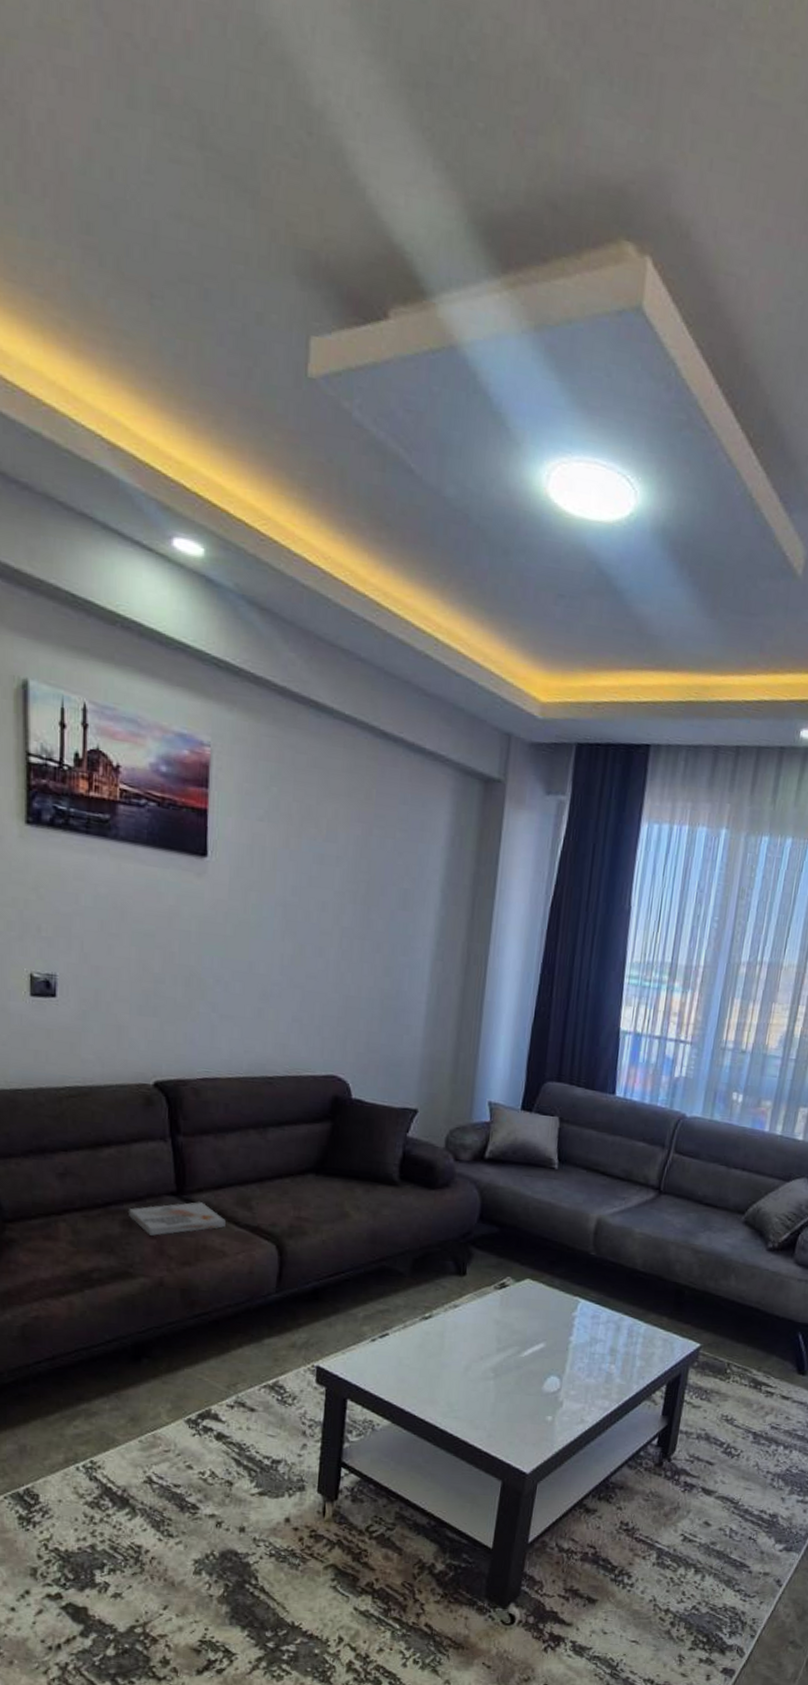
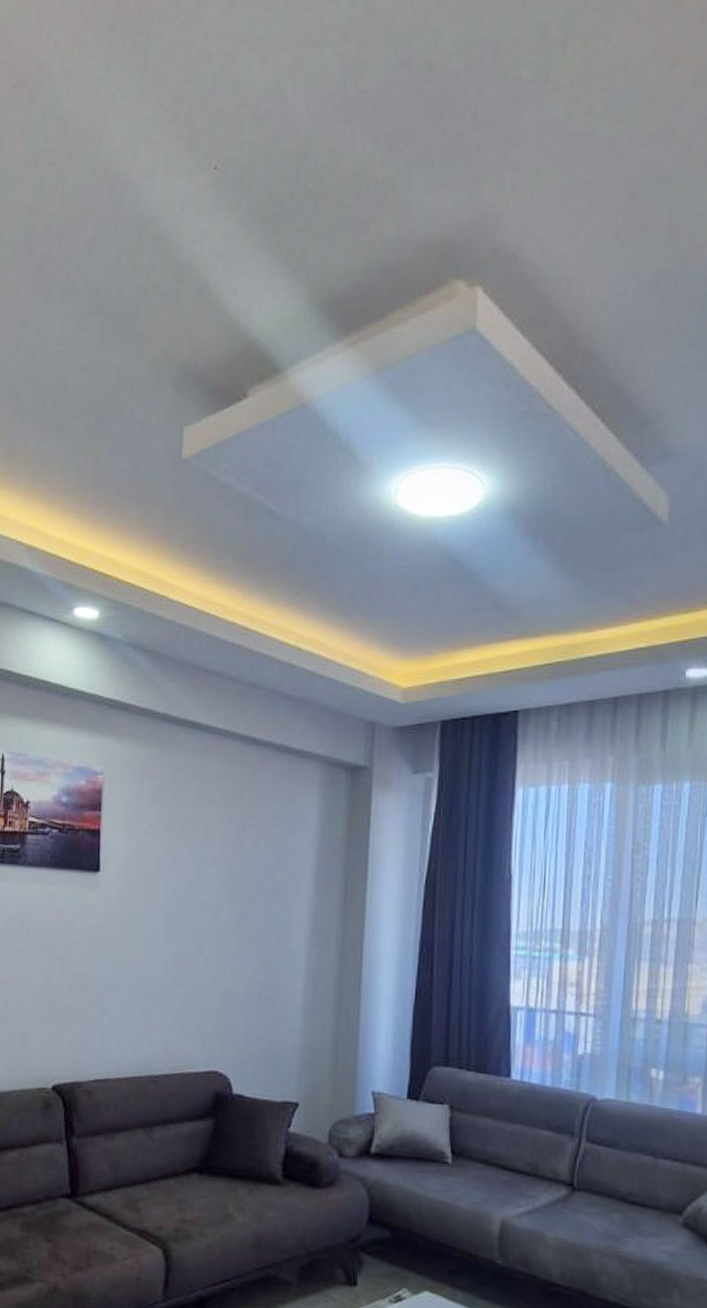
book: present [128,1202,226,1236] -> none [27,1204,115,1239]

